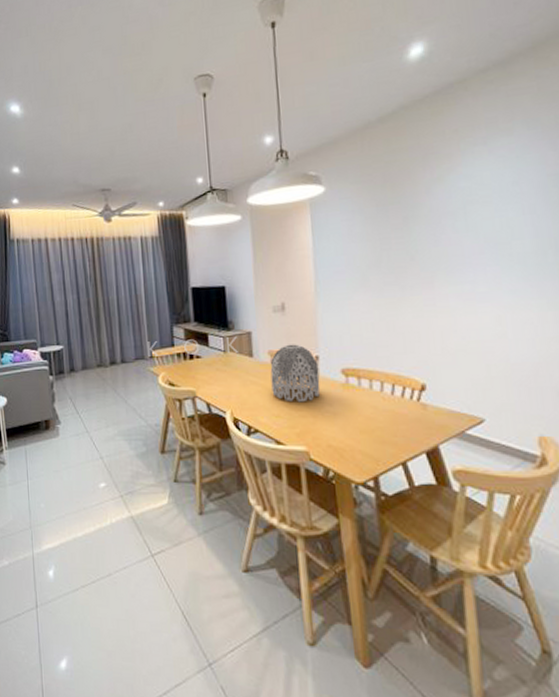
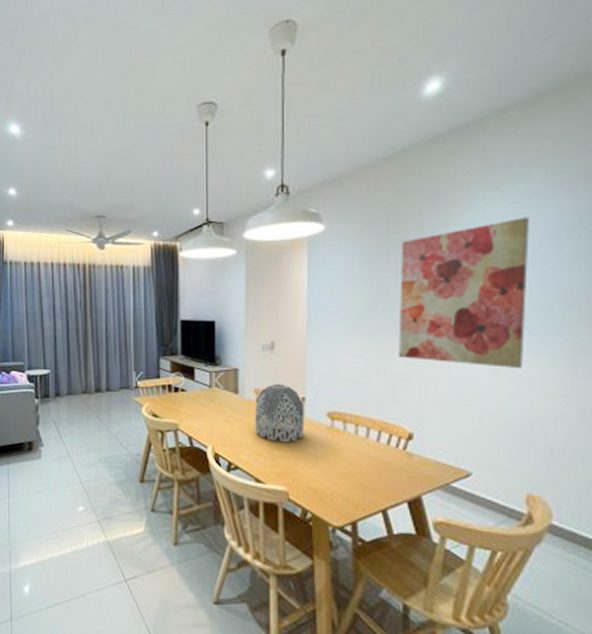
wall art: none [399,169,524,315] -> present [398,217,529,369]

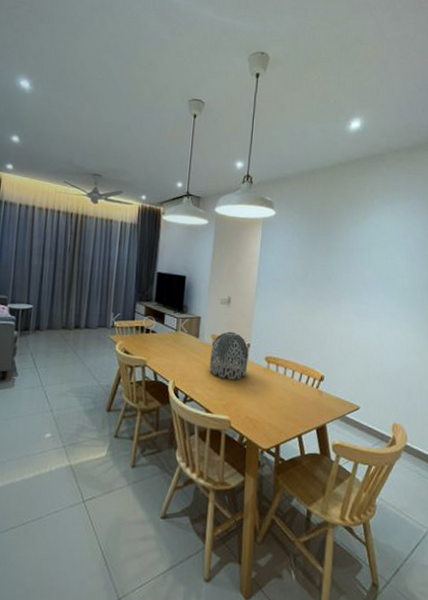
wall art: present [398,217,529,369] -> none [319,226,407,333]

